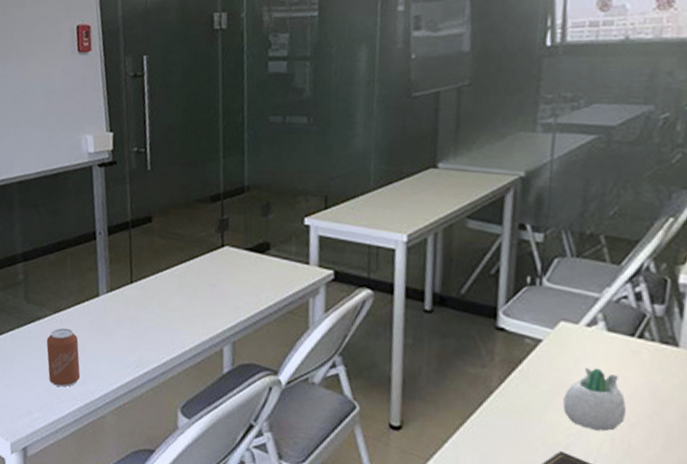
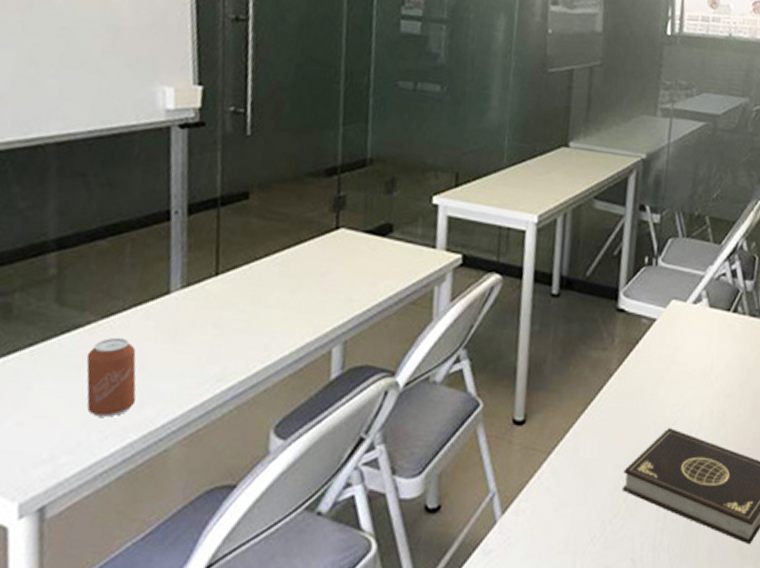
succulent planter: present [563,368,626,432] -> none [672,343,723,404]

